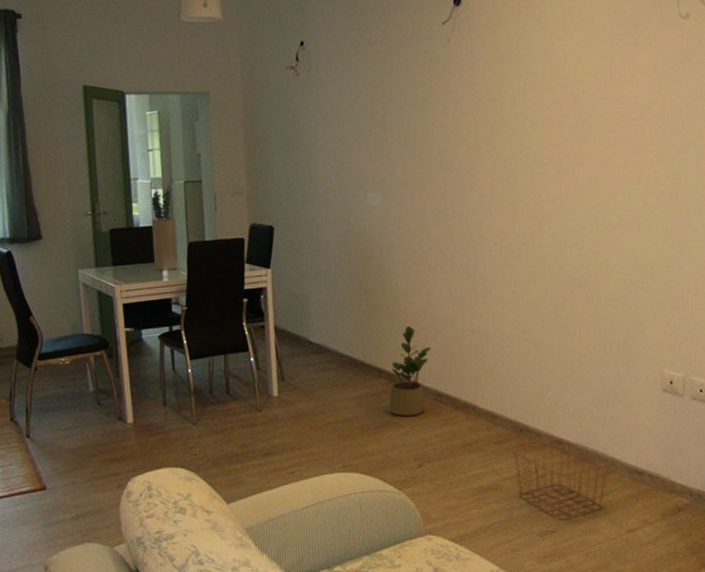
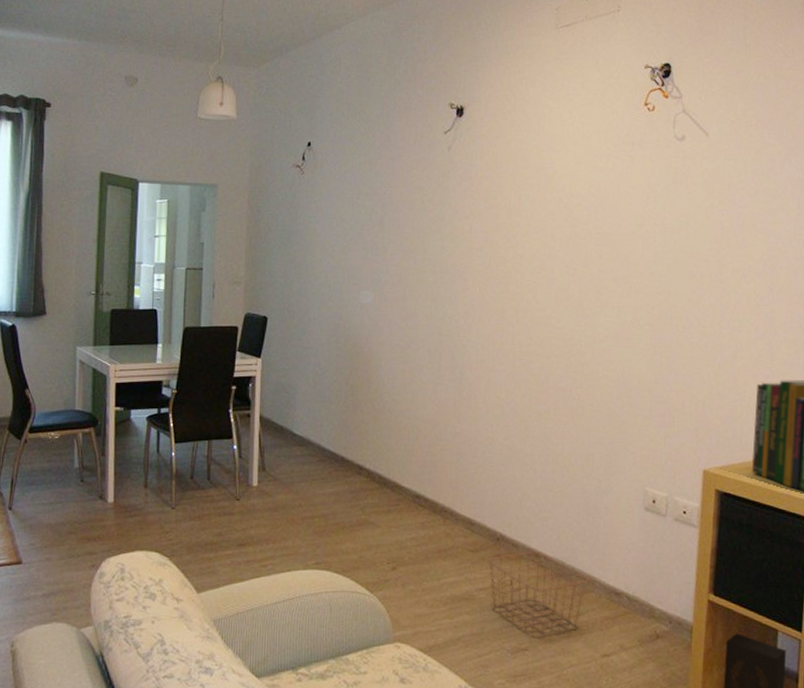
vase: present [151,185,178,271] -> none [149,271,174,354]
potted plant: present [388,325,432,416] -> none [366,424,413,516]

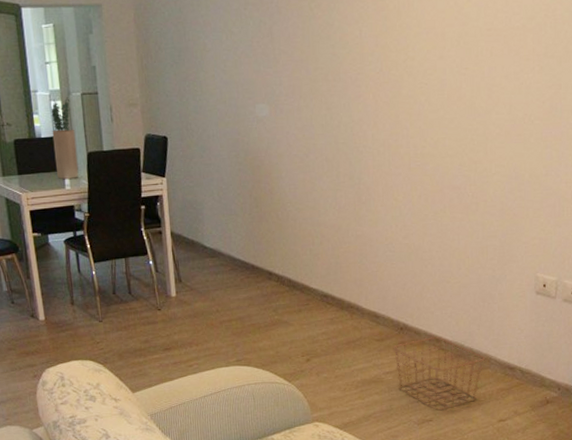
vase: none [149,271,174,354] -> present [51,97,79,180]

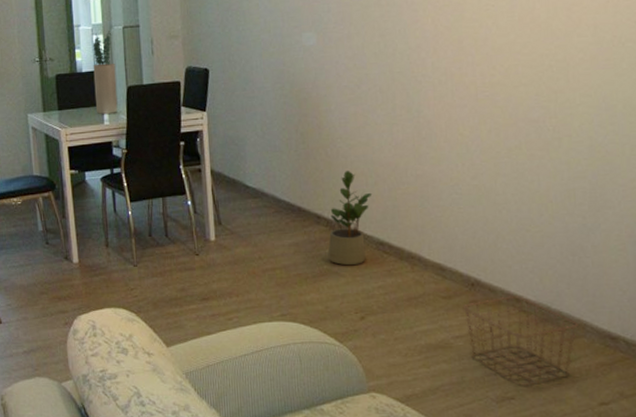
potted plant: none [278,231,318,315] -> present [327,170,373,265]

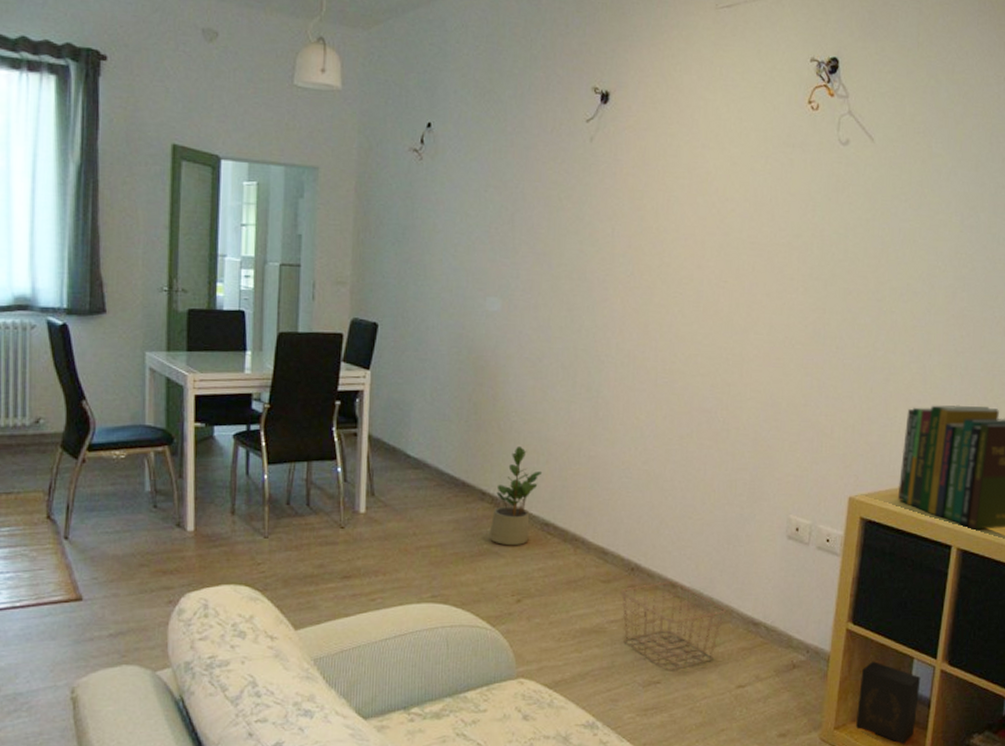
vase: present [93,31,118,115] -> none [235,266,266,362]

